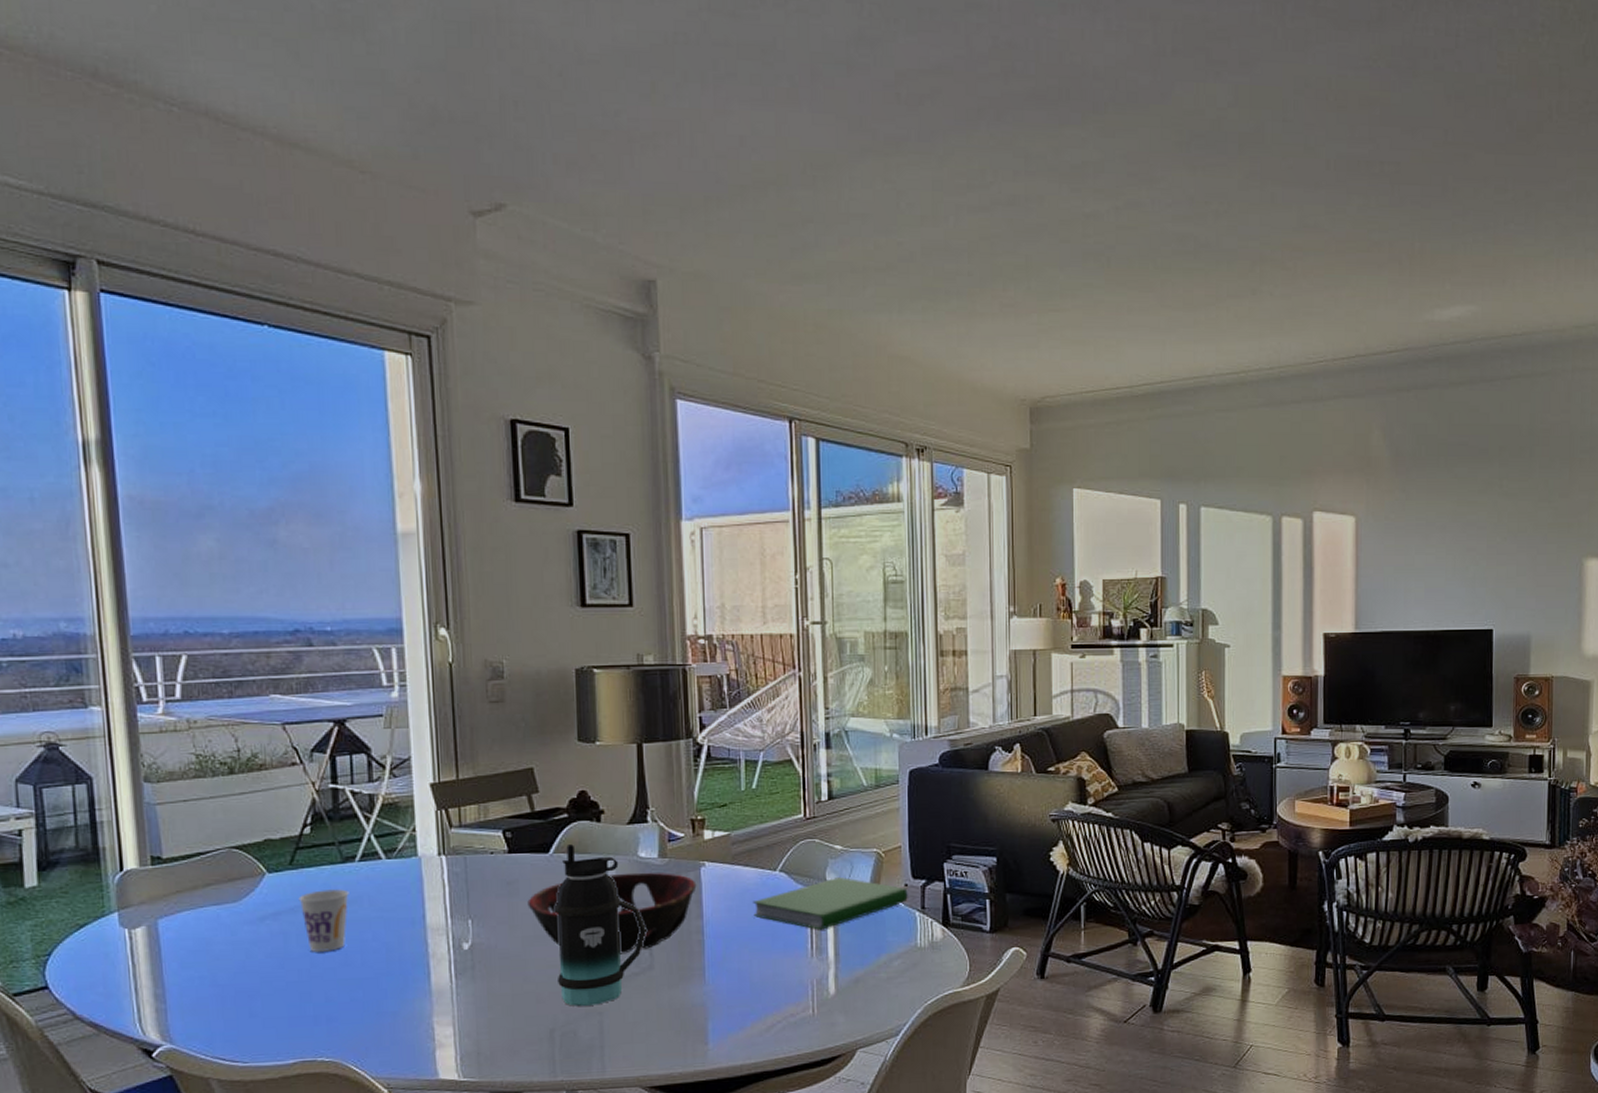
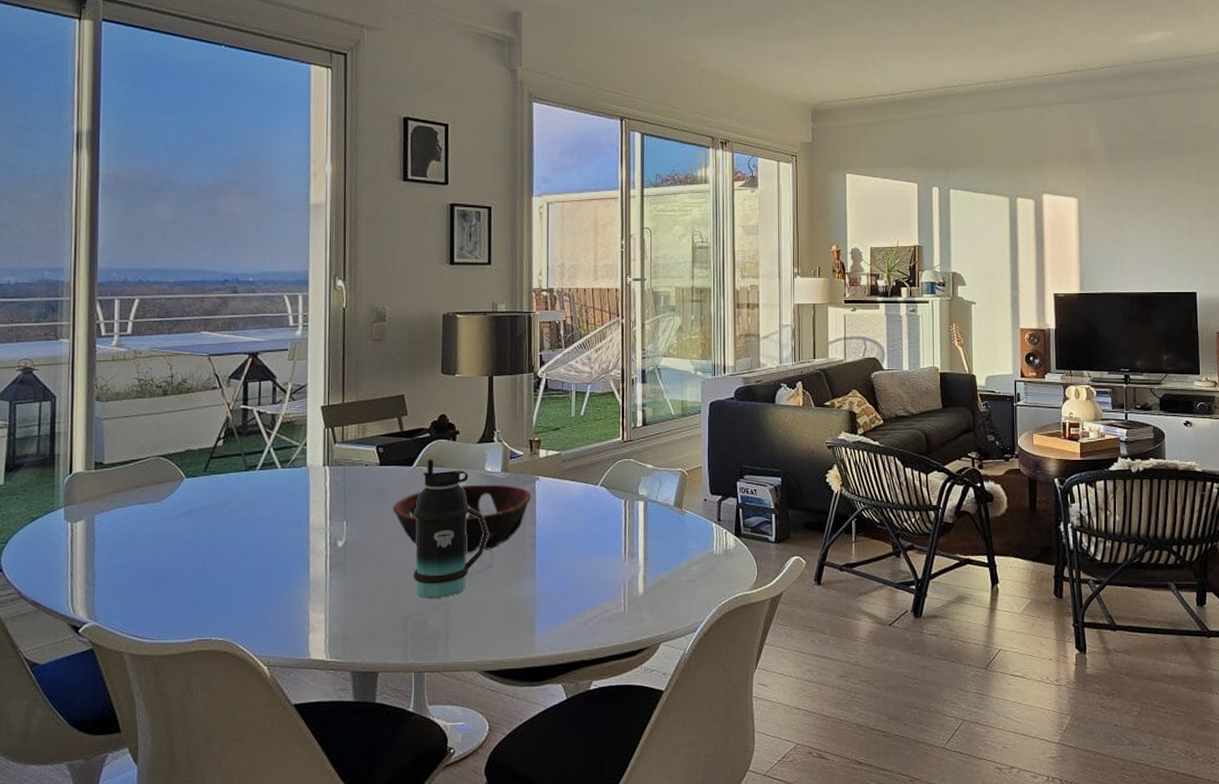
cup: present [298,889,349,952] -> none [208,493,249,546]
hardcover book: present [753,877,908,930] -> none [577,492,706,537]

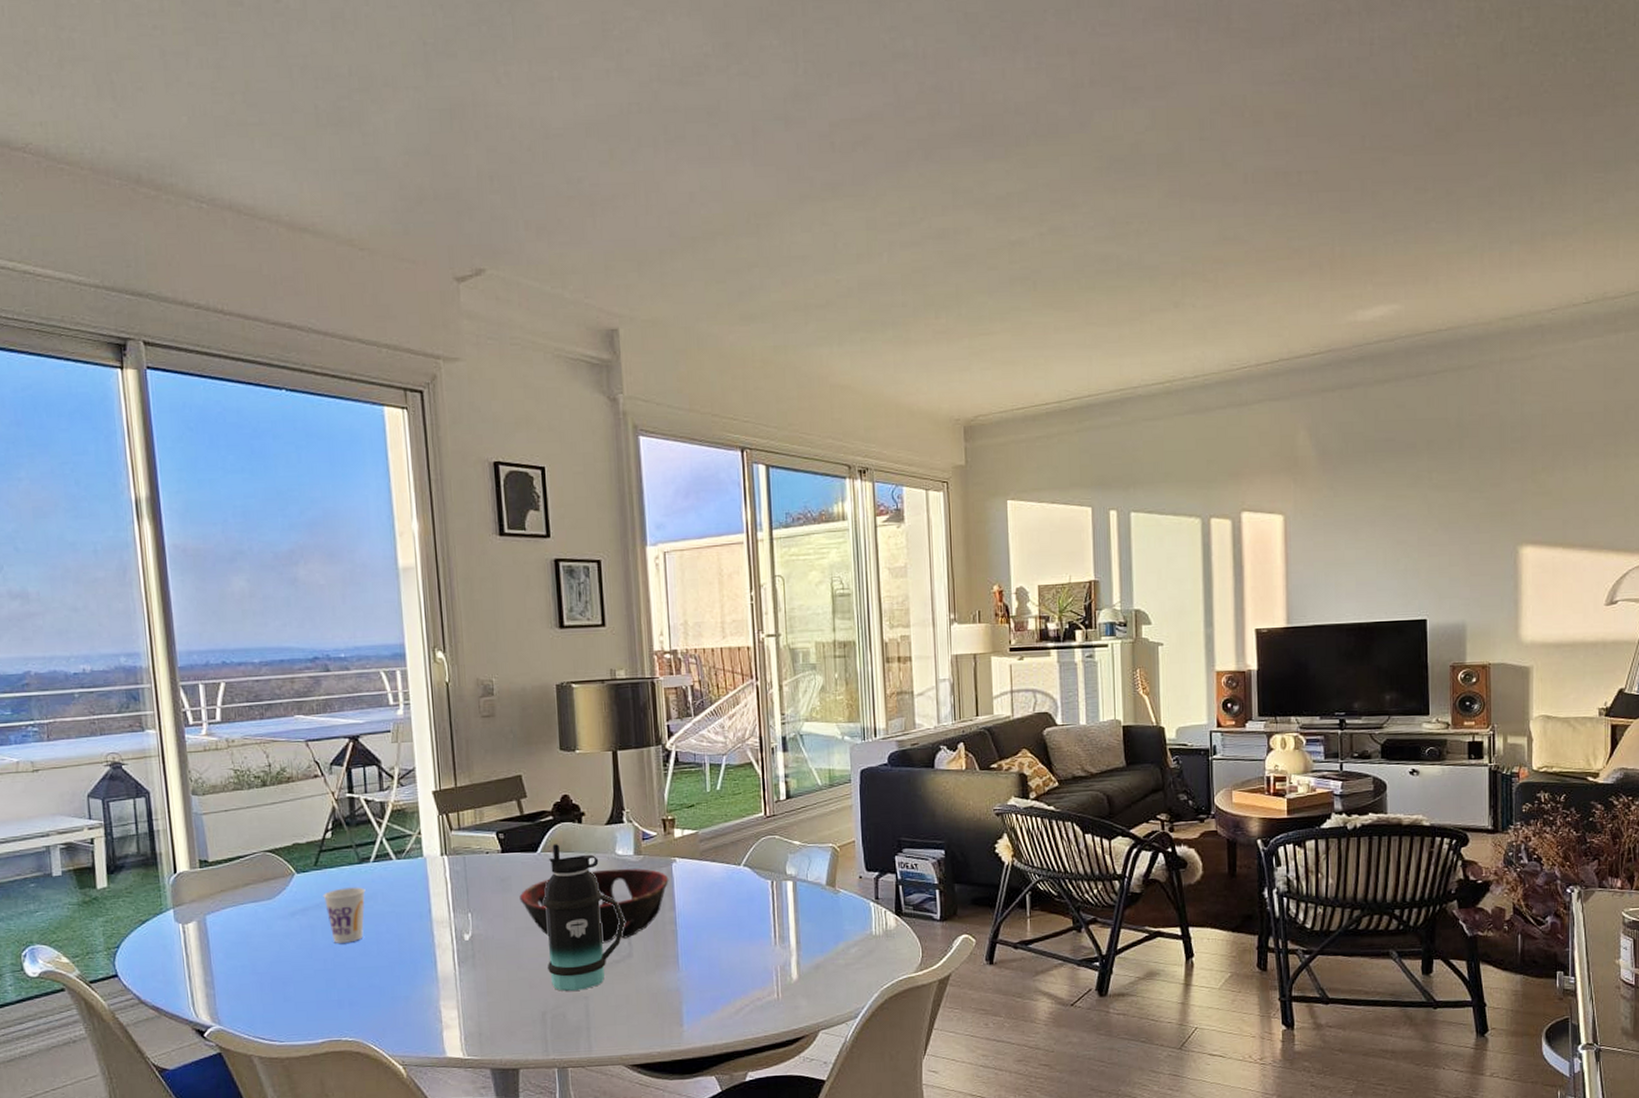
cup: none [208,493,249,546] -> present [323,887,366,943]

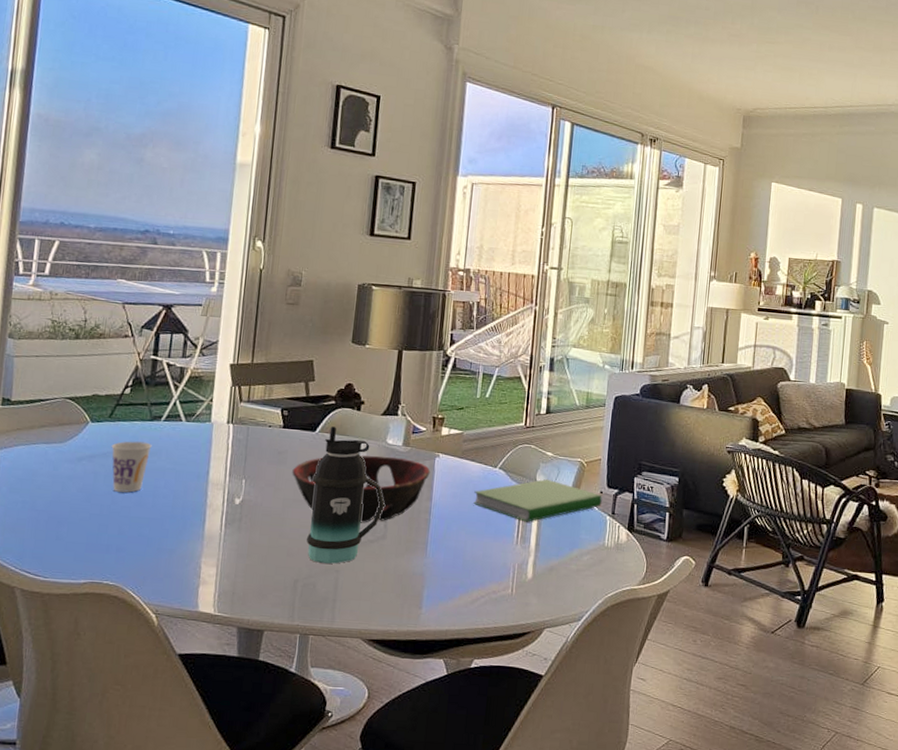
hardcover book: none [720,871,863,920] -> present [473,479,602,522]

